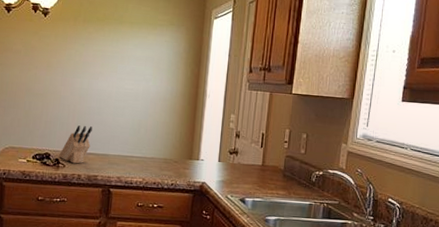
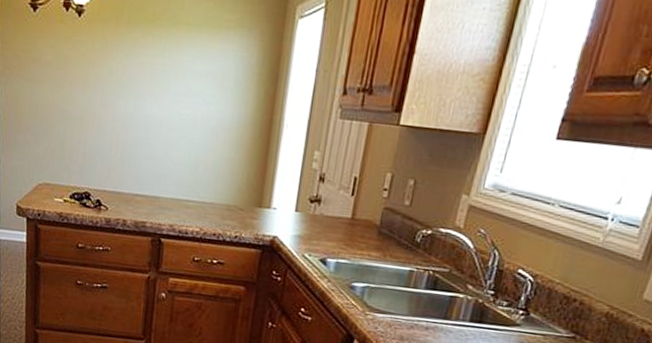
knife block: present [59,125,92,164] -> none [100,160,140,207]

